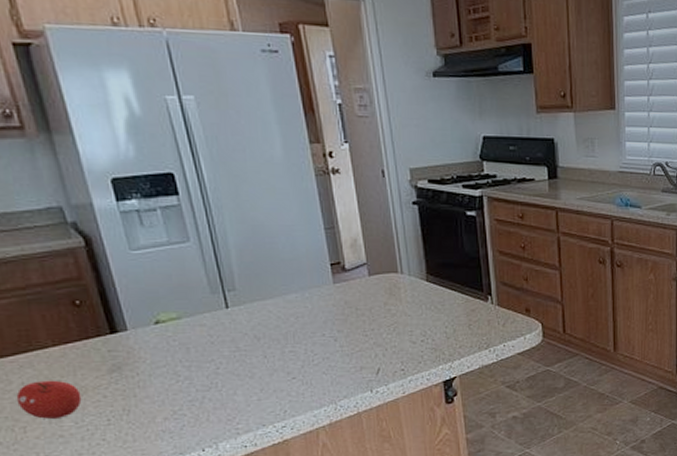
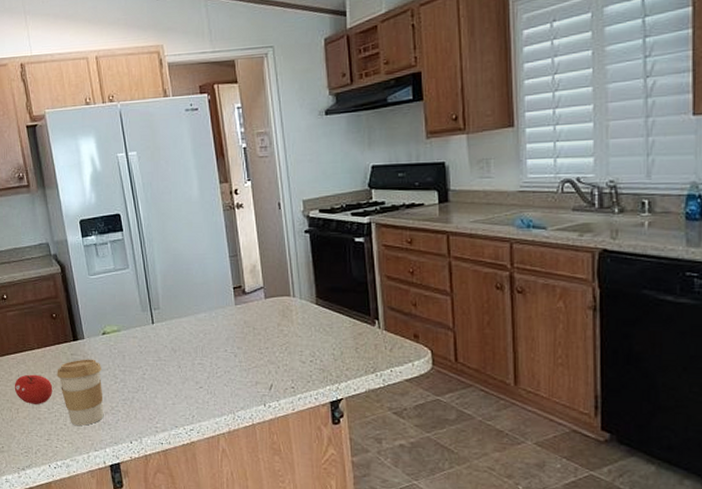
coffee cup: none [86,355,163,439] -> present [57,359,104,426]

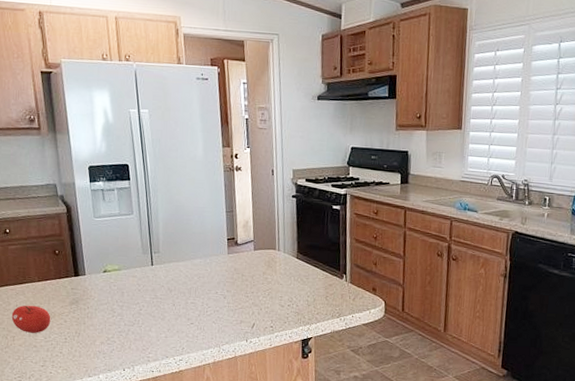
coffee cup: present [57,359,104,426] -> none [56,293,100,354]

